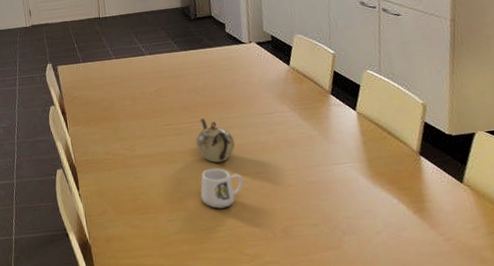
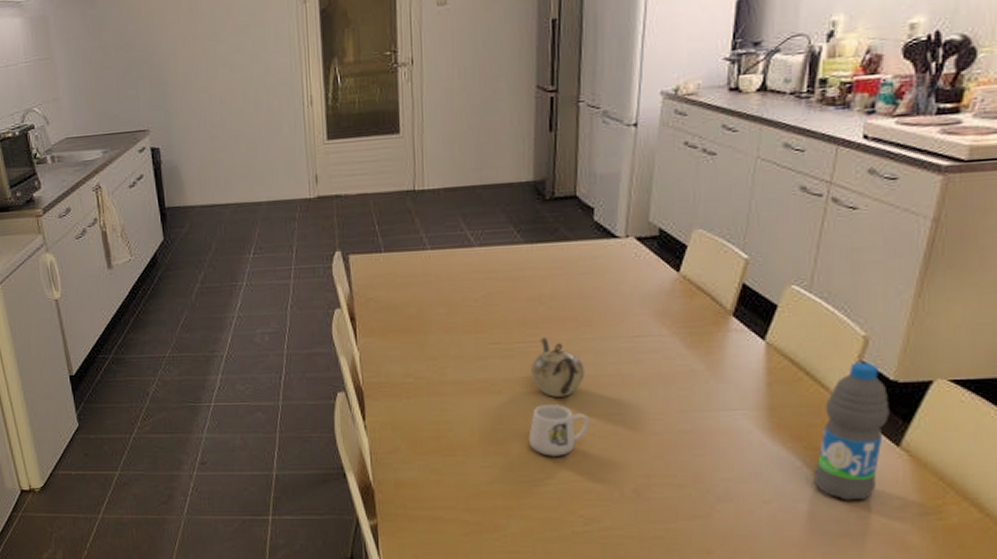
water bottle: none [406,122,453,227] -> present [814,362,890,500]

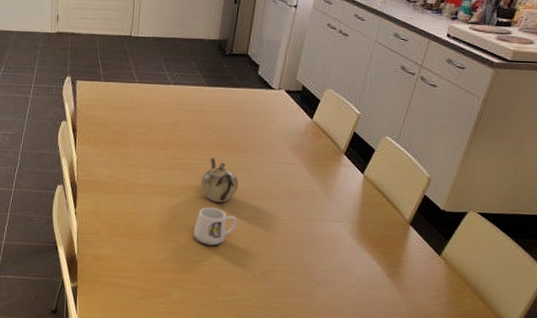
water bottle: present [814,362,890,500] -> none [382,195,438,291]

